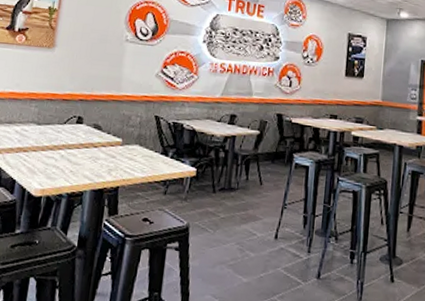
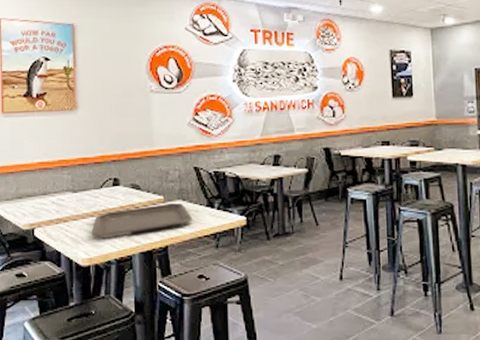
tray: none [48,146,147,173] -> present [91,202,193,238]

